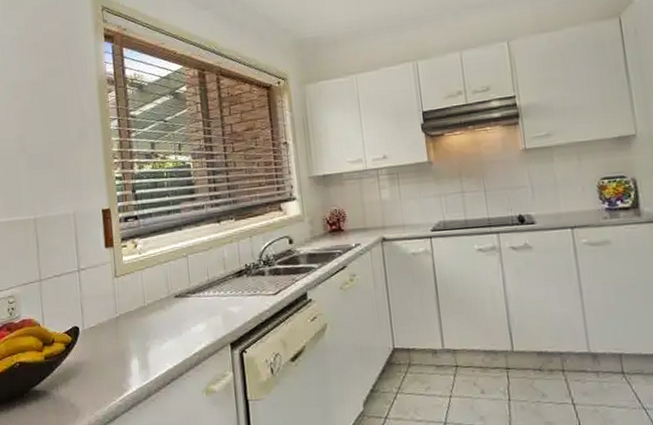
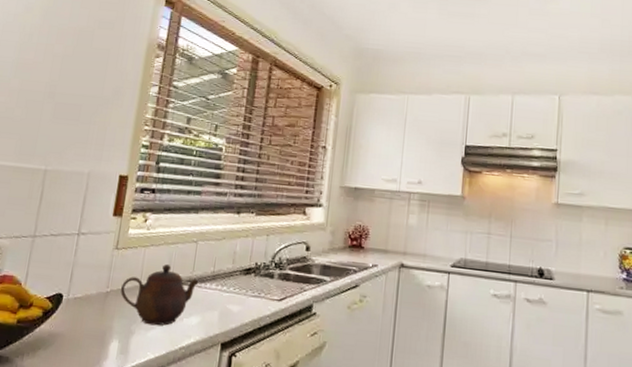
teapot: none [128,282,197,339] -> present [121,264,199,326]

